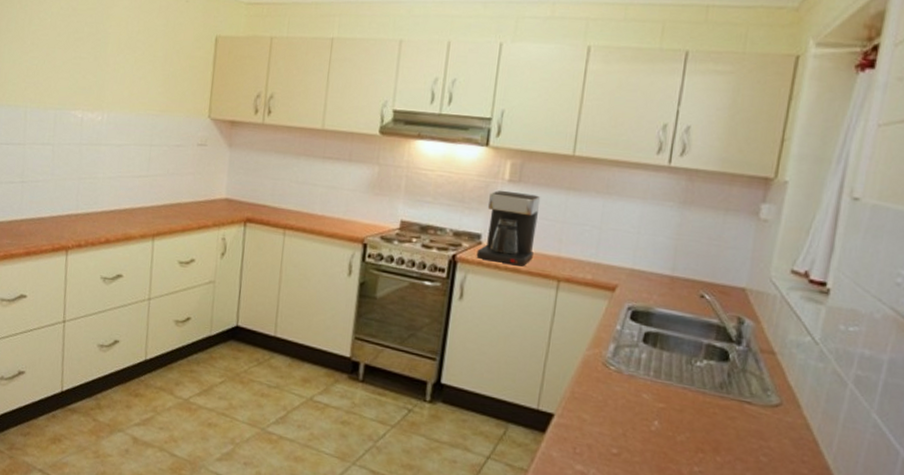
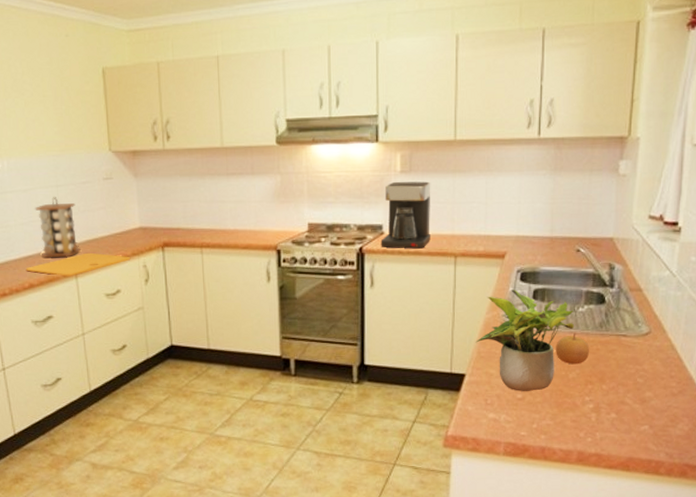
cutting board: none [105,216,211,238] -> present [25,252,131,277]
spice rack: none [123,154,166,218] -> present [35,196,81,258]
potted plant: none [570,328,690,449] -> present [475,289,574,391]
fruit: none [663,388,706,427] -> present [556,332,590,365]

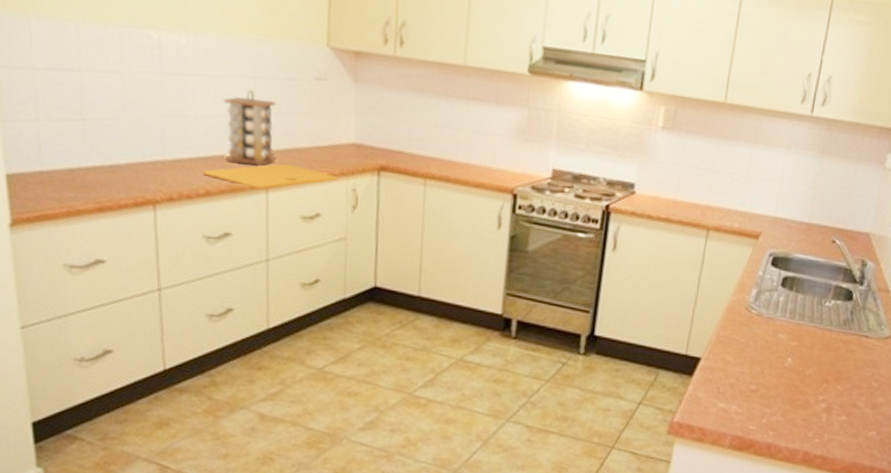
coffee maker: present [380,181,431,249] -> none [629,137,693,216]
potted plant: present [475,289,574,391] -> none [716,273,820,384]
fruit: present [556,332,590,365] -> none [796,327,831,361]

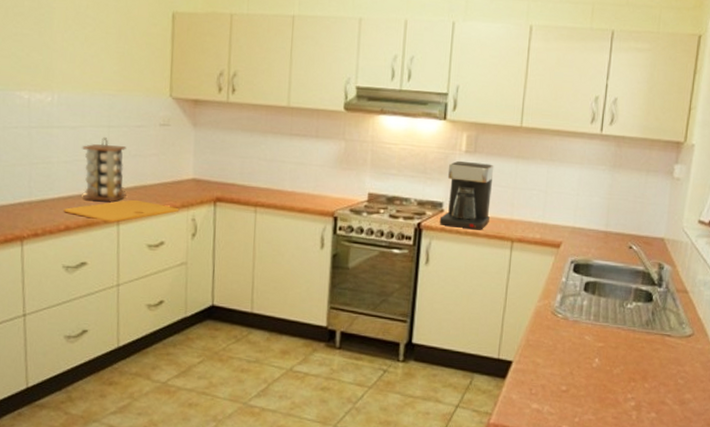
coffee maker: none [629,137,693,216] -> present [439,160,494,230]

